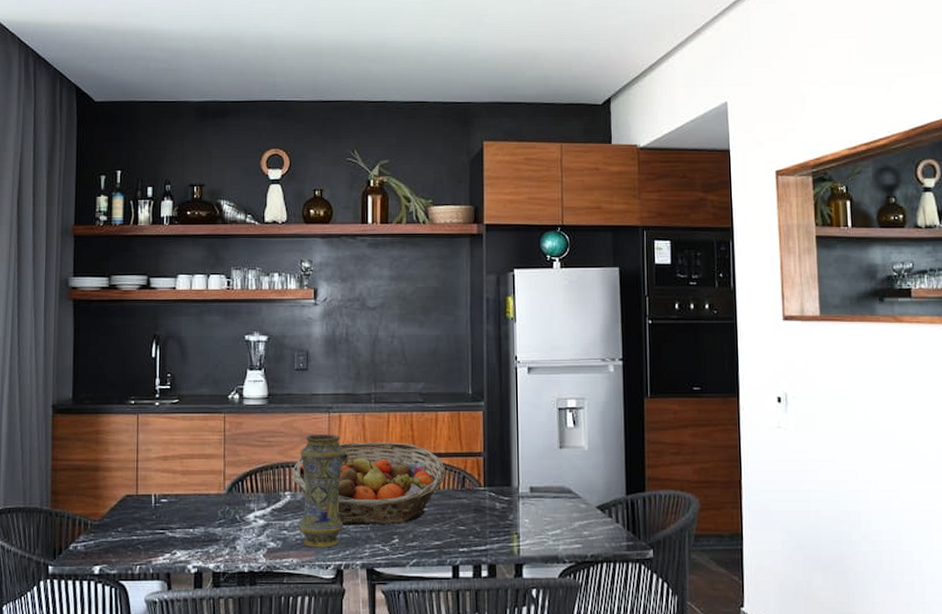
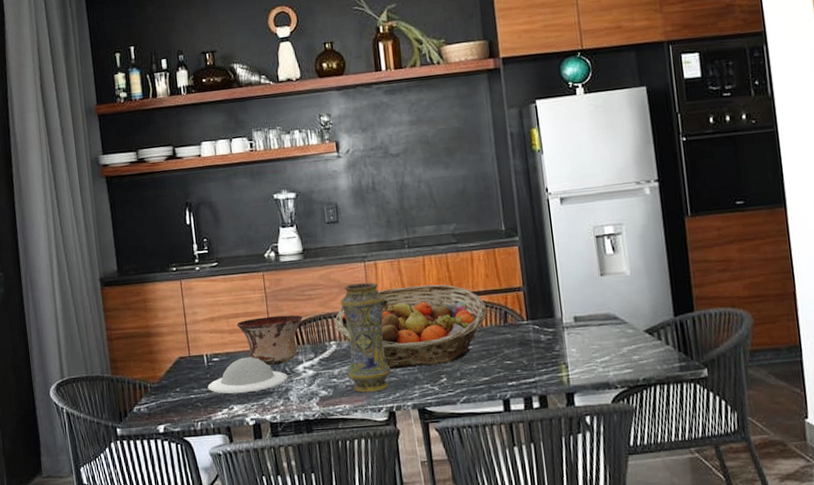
bowler hat: none [152,501,237,539] -> present [207,357,288,394]
bowl: none [190,460,260,512] -> present [236,315,303,366]

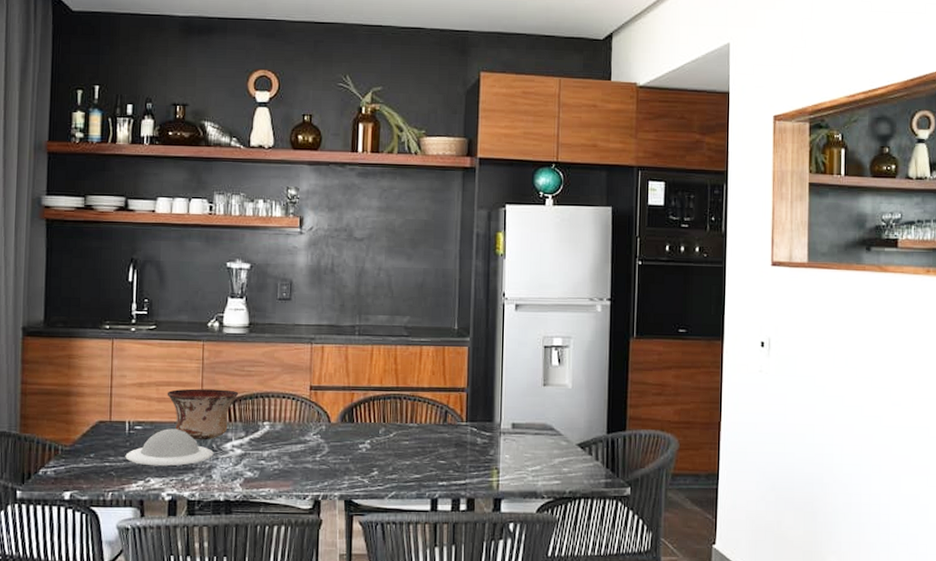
fruit basket: present [335,284,487,369] -> none [271,374,428,457]
vase: present [340,282,391,393] -> none [277,365,327,479]

